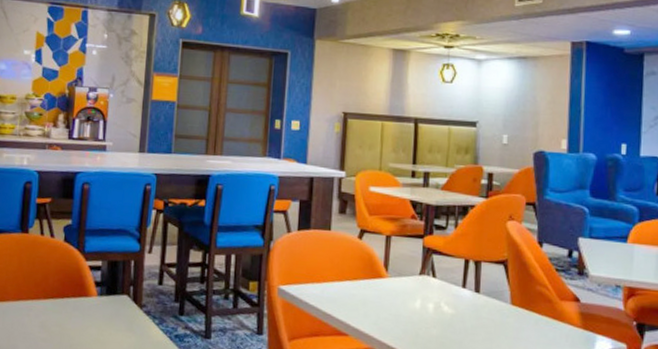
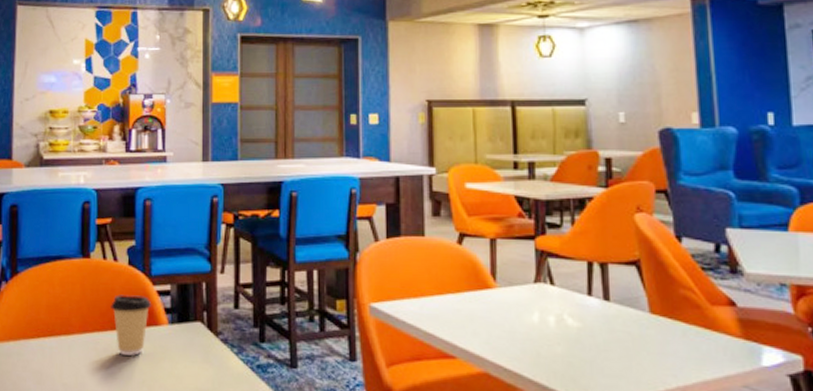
coffee cup: none [45,267,84,323] -> present [111,294,152,356]

